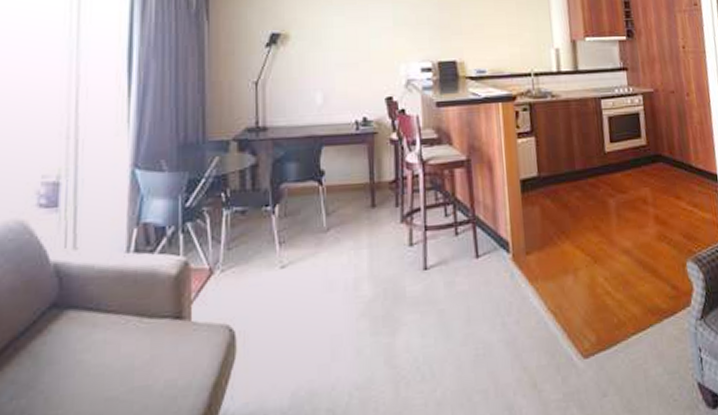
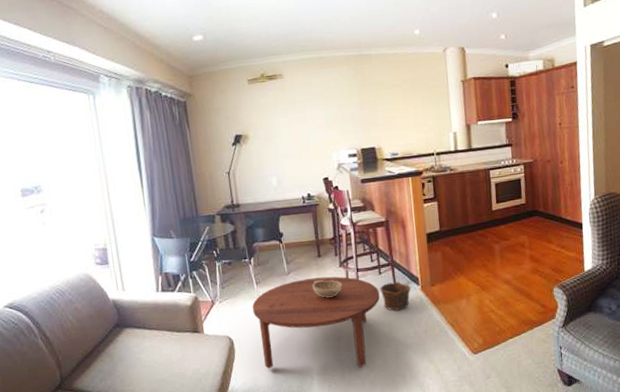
coffee table: none [270,236,455,381] -> present [252,276,380,369]
decorative bowl: none [360,241,403,268] -> present [312,280,342,298]
clay pot: none [455,247,500,290] -> present [380,282,412,311]

